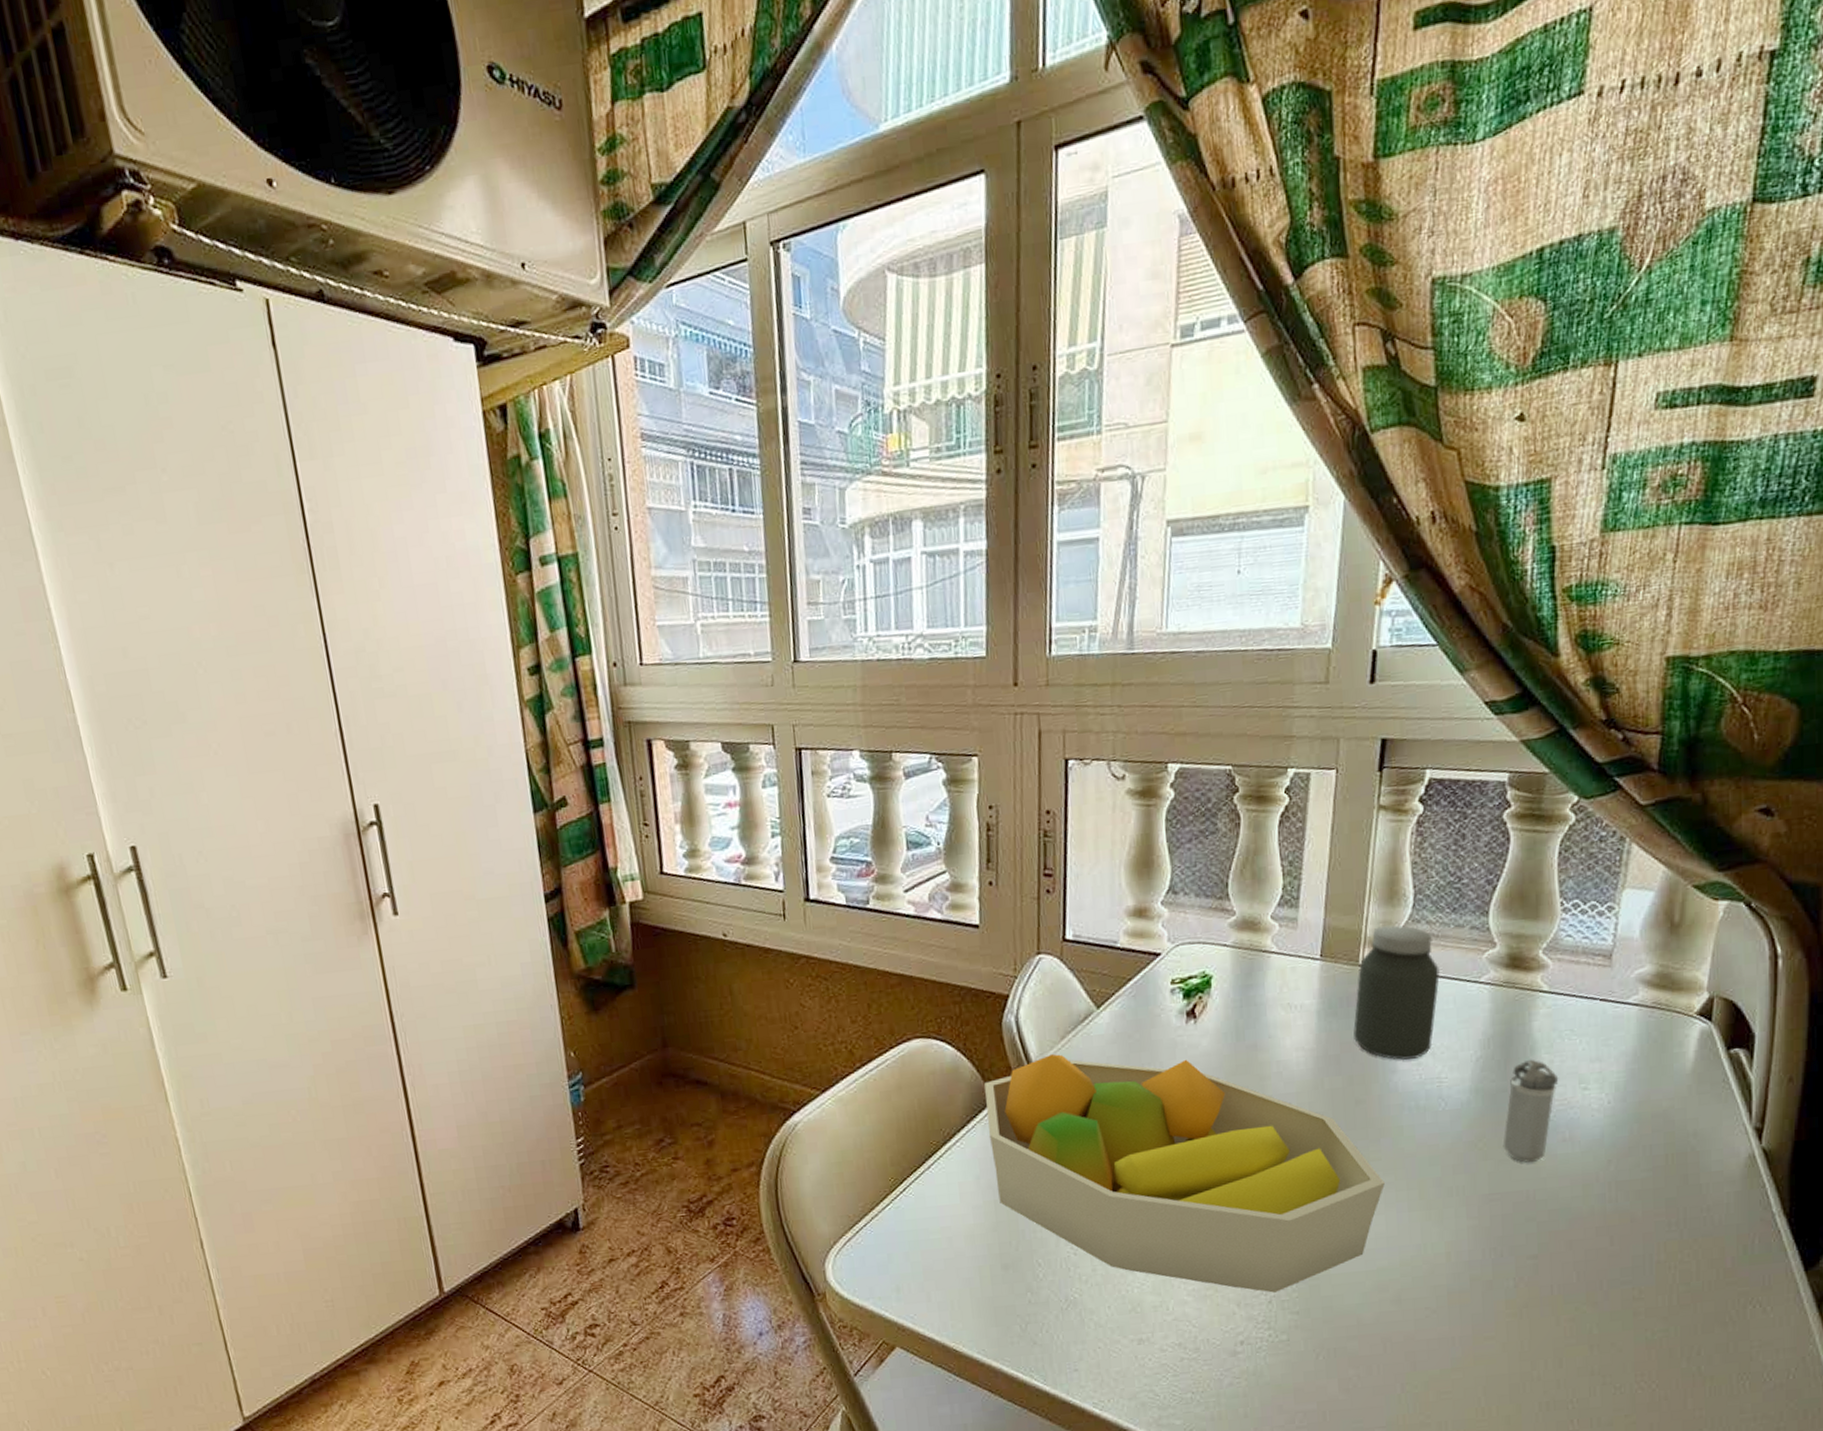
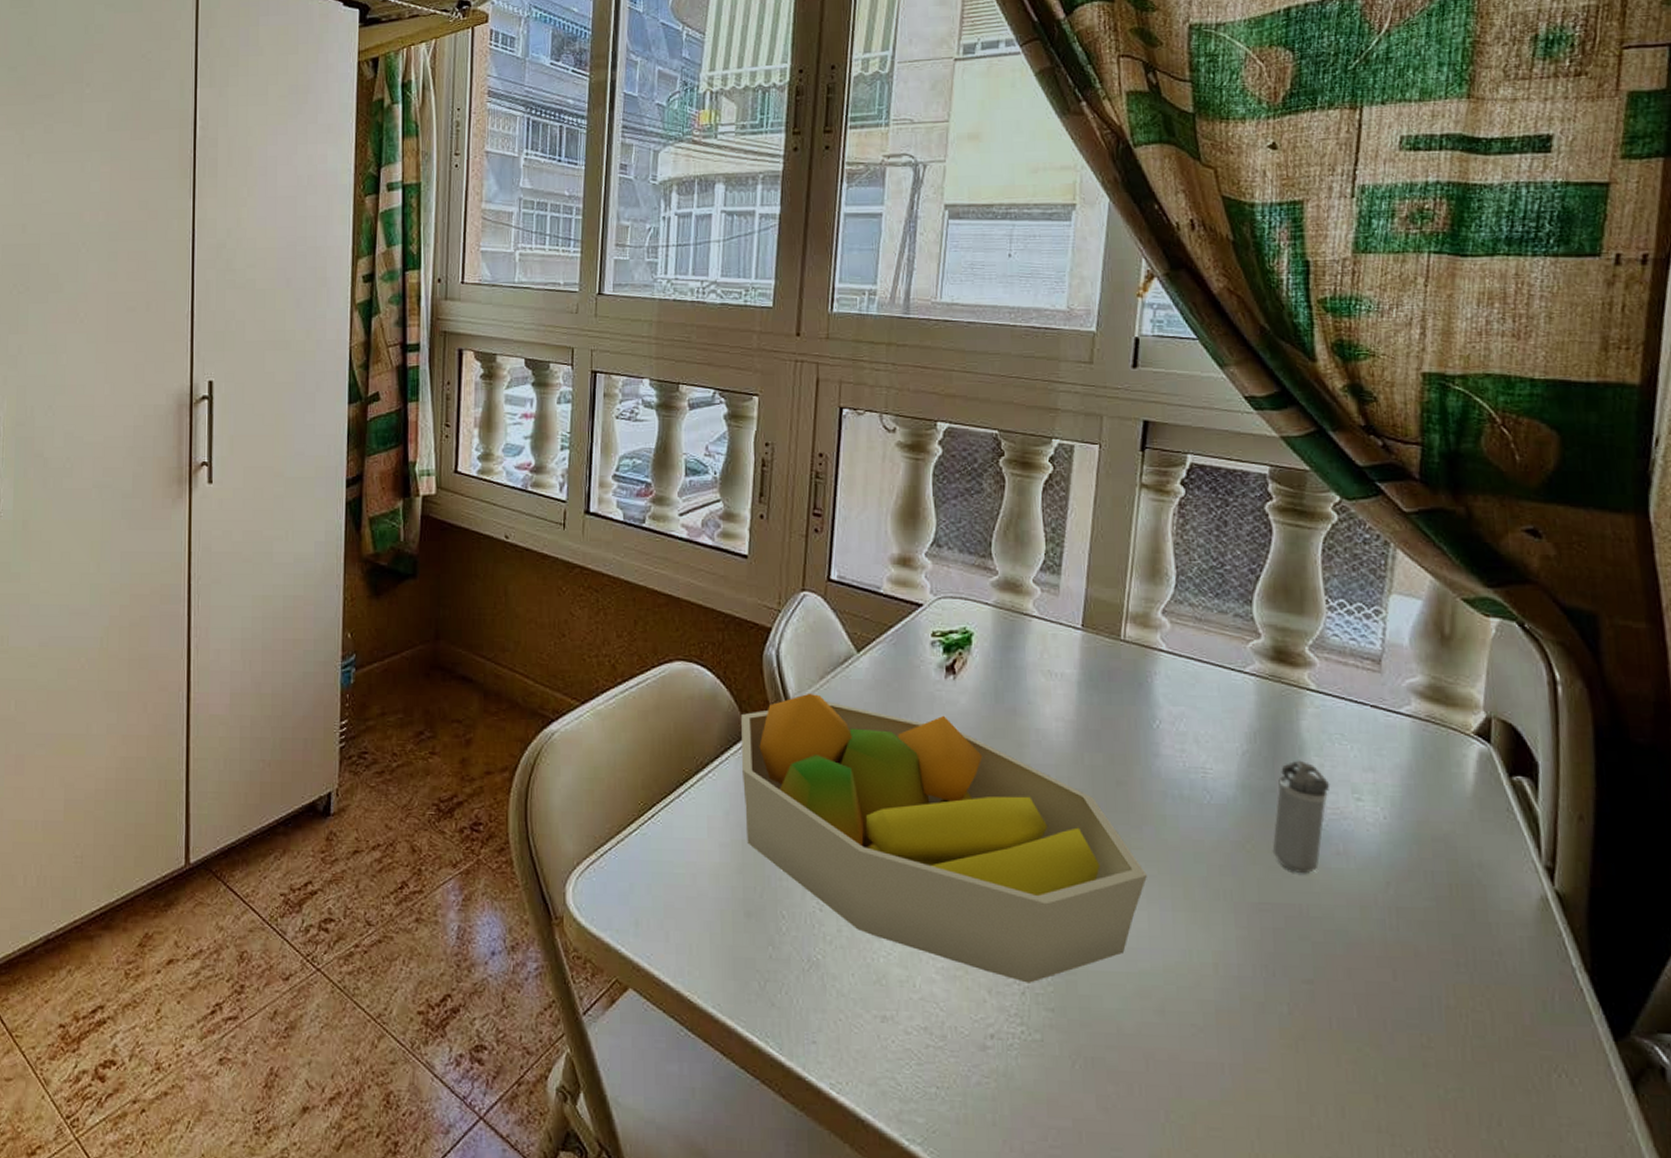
jar: present [1353,925,1440,1060] -> none [1115,603,1203,744]

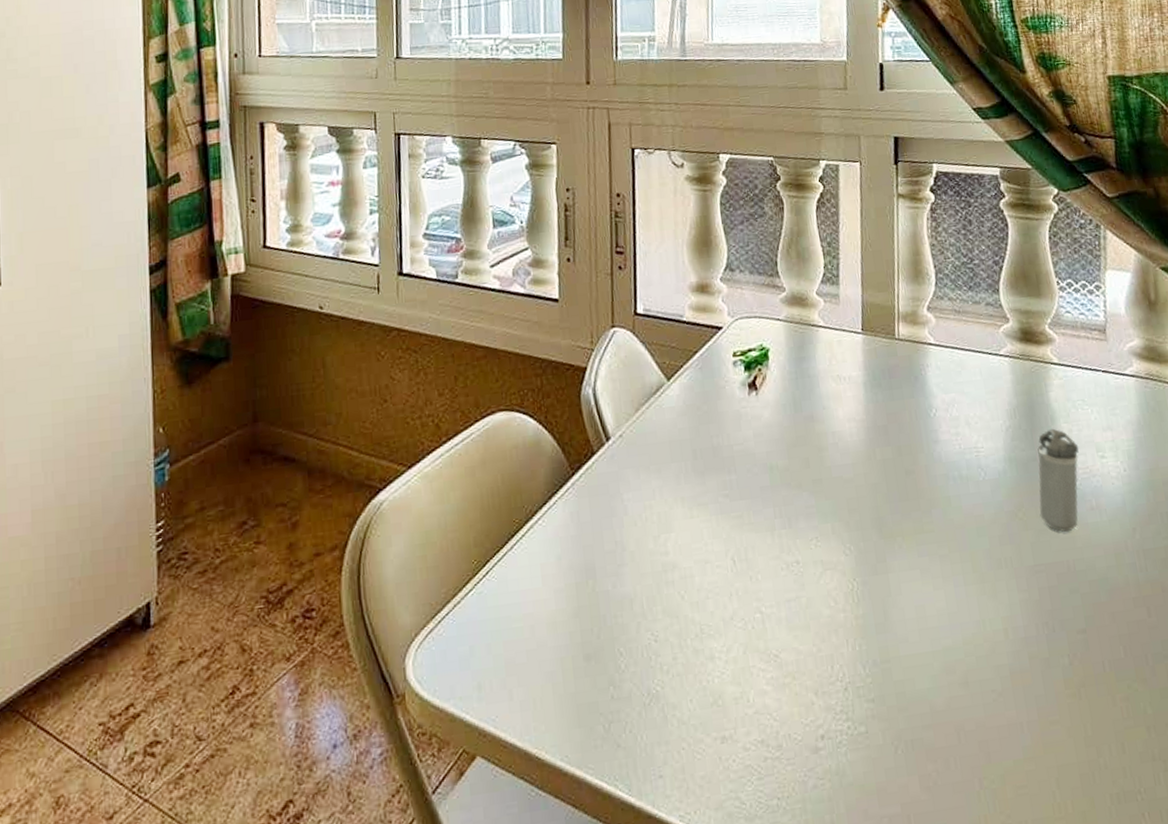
fruit bowl: present [741,693,1147,983] -> none [565,426,941,679]

